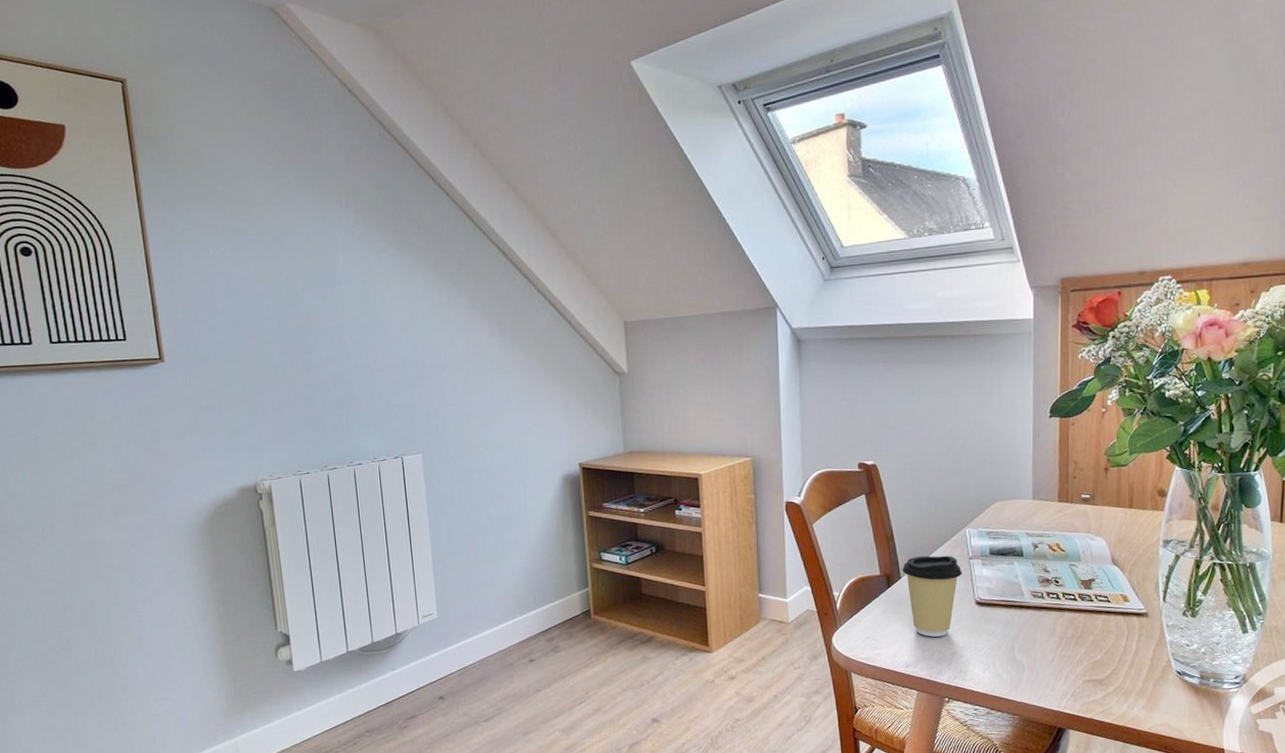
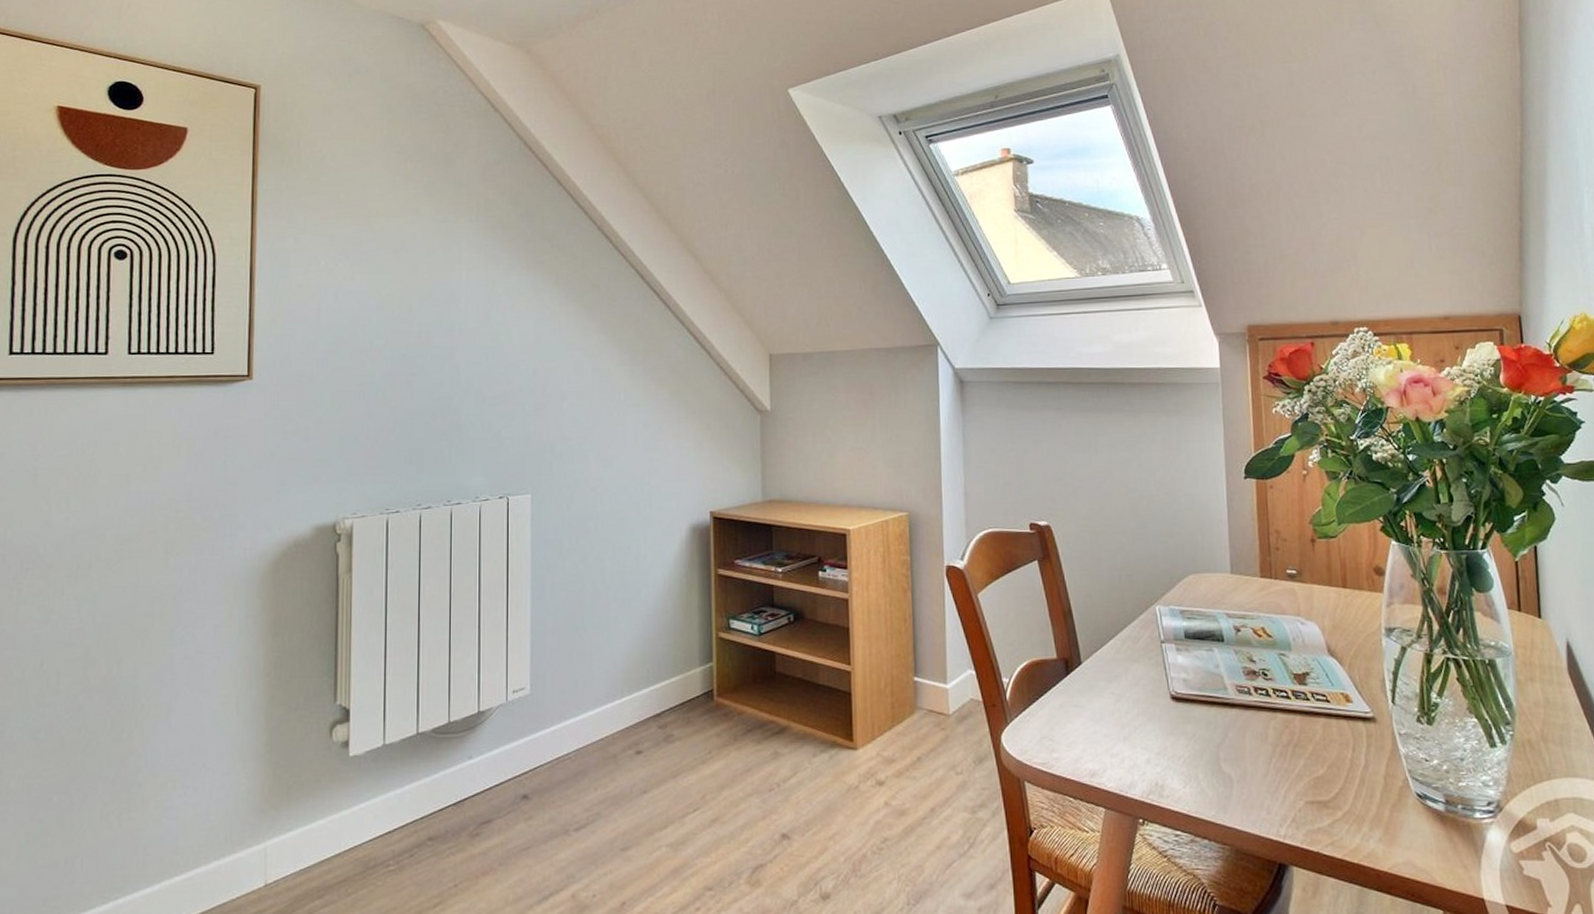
coffee cup: present [902,555,962,637] -> none [1083,636,1153,739]

